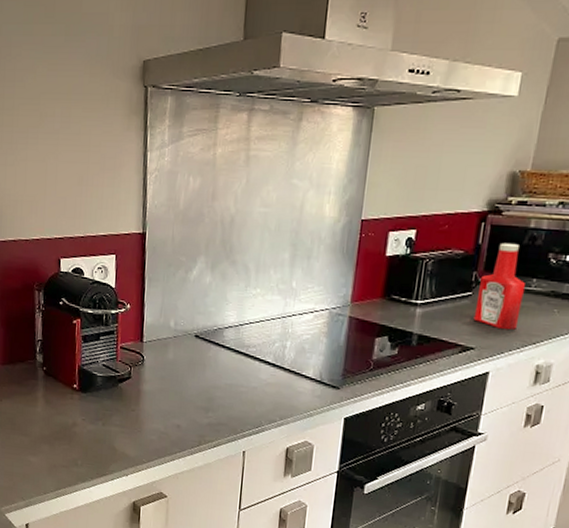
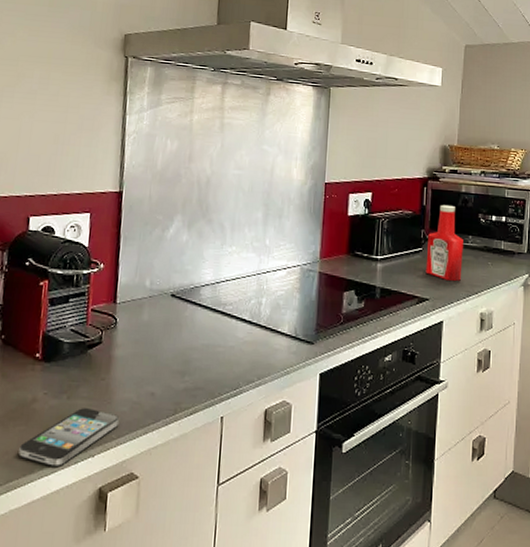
smartphone: none [64,434,149,482] -> present [19,408,120,468]

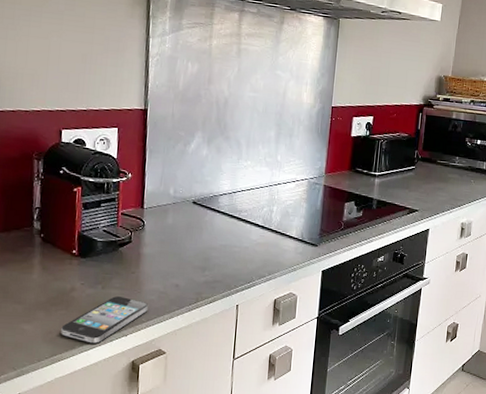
ketchup bottle: present [425,204,463,282] -> none [417,129,451,196]

